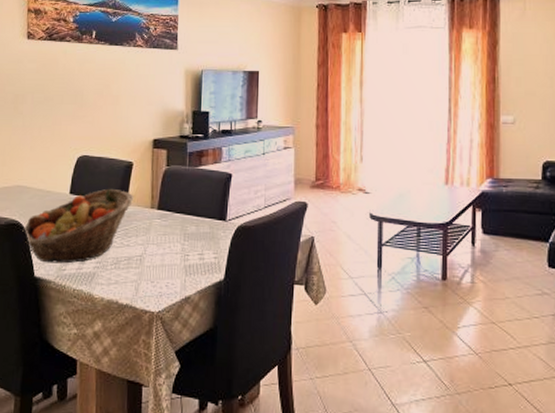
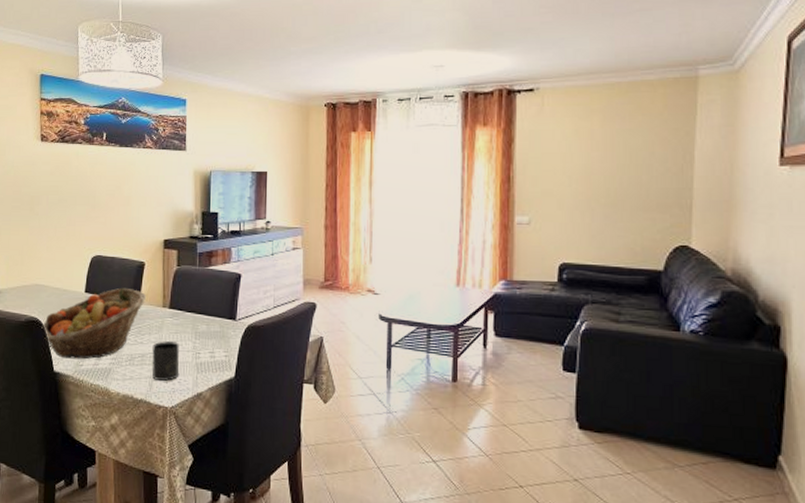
mug: none [138,243,168,285] -> present [152,341,180,381]

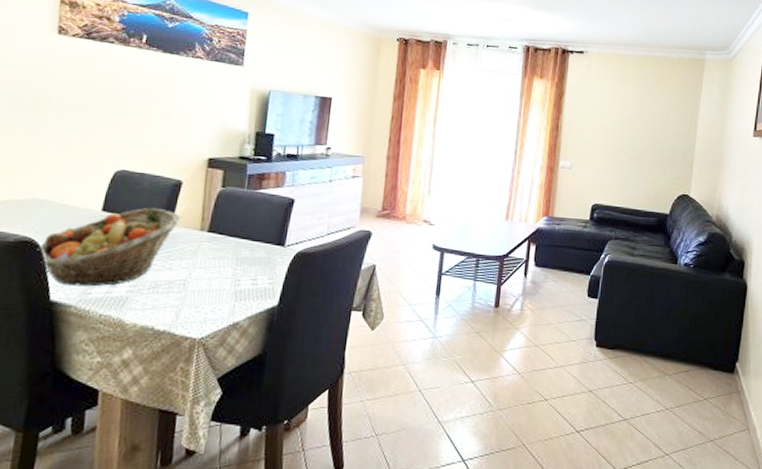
mug: present [152,341,180,381] -> none [180,267,216,310]

